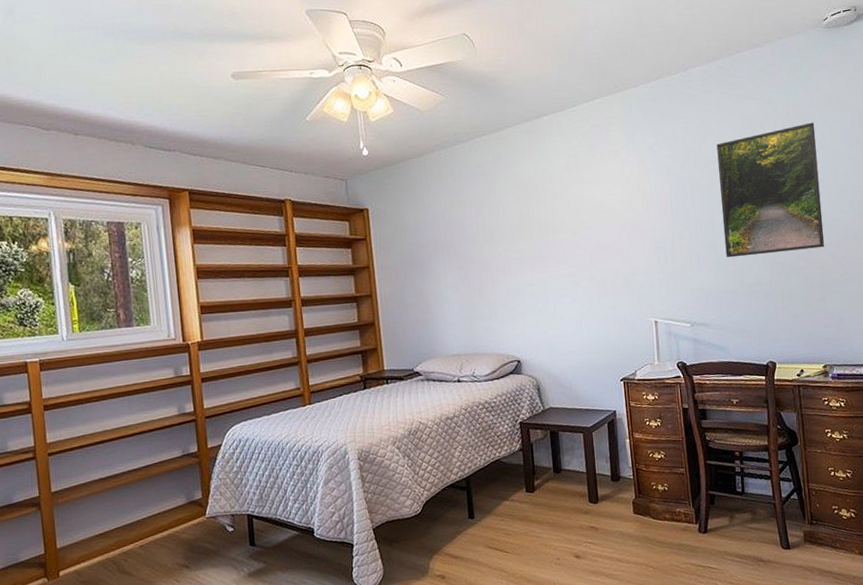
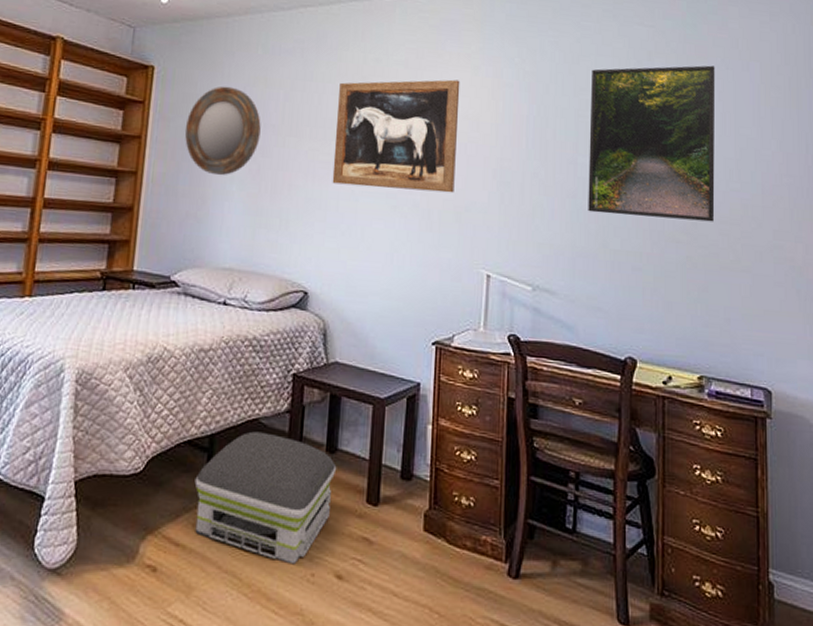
home mirror: none [402,213,463,286] -> present [184,86,261,176]
air purifier: none [460,468,564,555] -> present [194,431,337,565]
wall art: none [518,173,621,274] -> present [332,79,460,193]

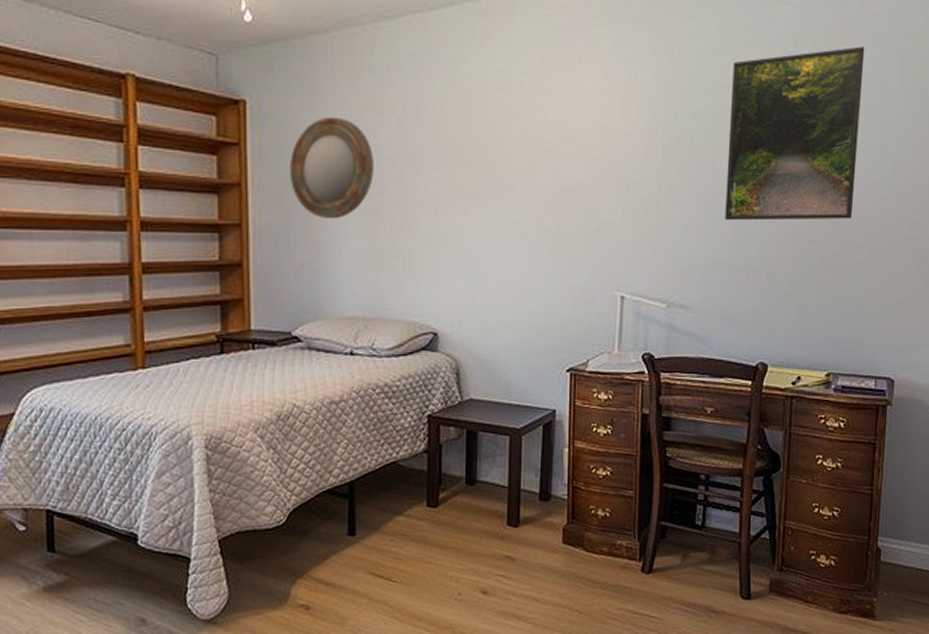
air purifier: present [194,431,337,565] -> none [338,473,477,588]
wall art: present [332,79,460,193] -> none [456,87,591,216]

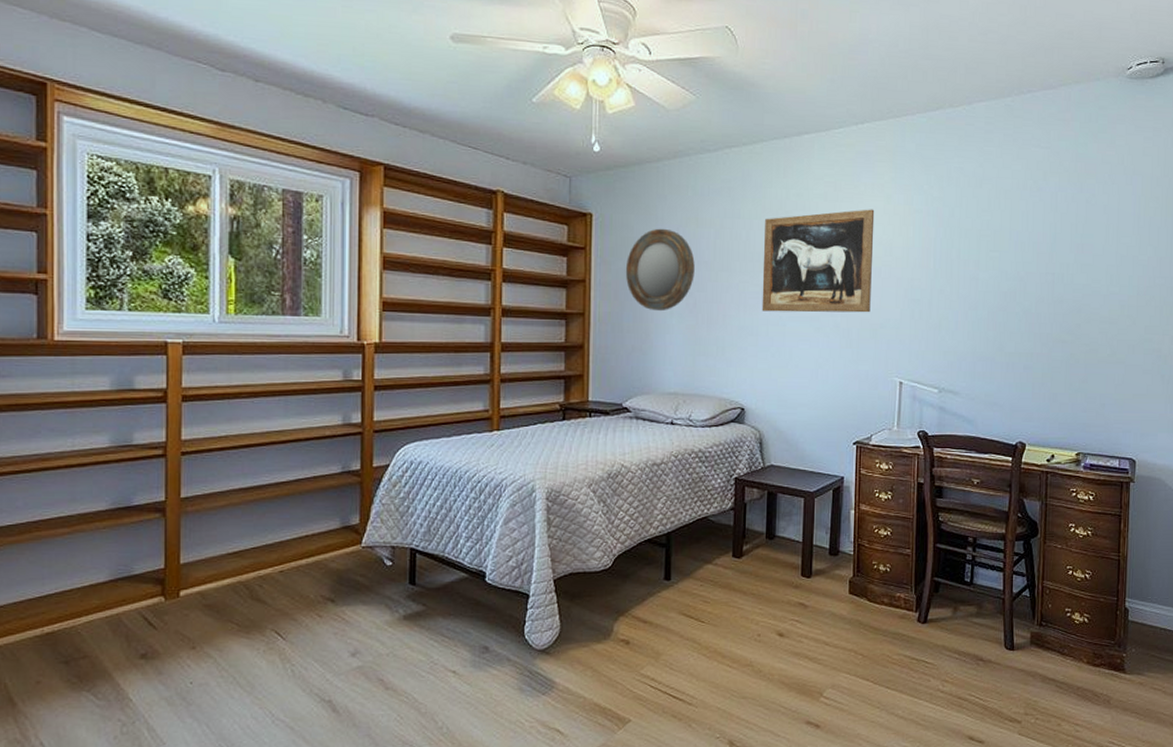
wall art: none [456,87,591,216] -> present [761,209,875,313]
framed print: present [725,46,865,221] -> none [987,181,1103,323]

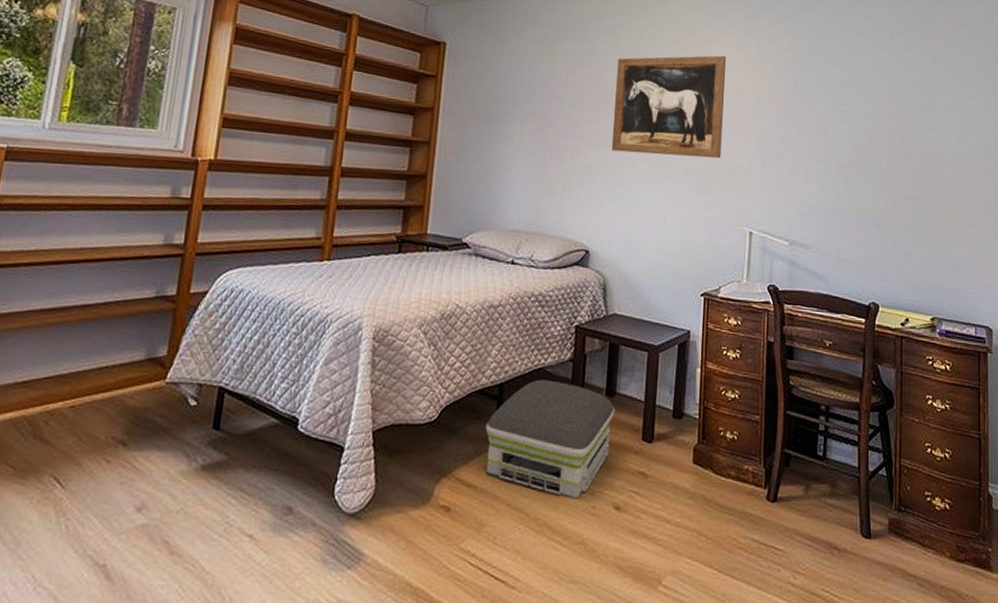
home mirror: present [625,228,695,312] -> none [475,61,546,145]
air purifier: none [656,527,776,629] -> present [485,379,616,499]

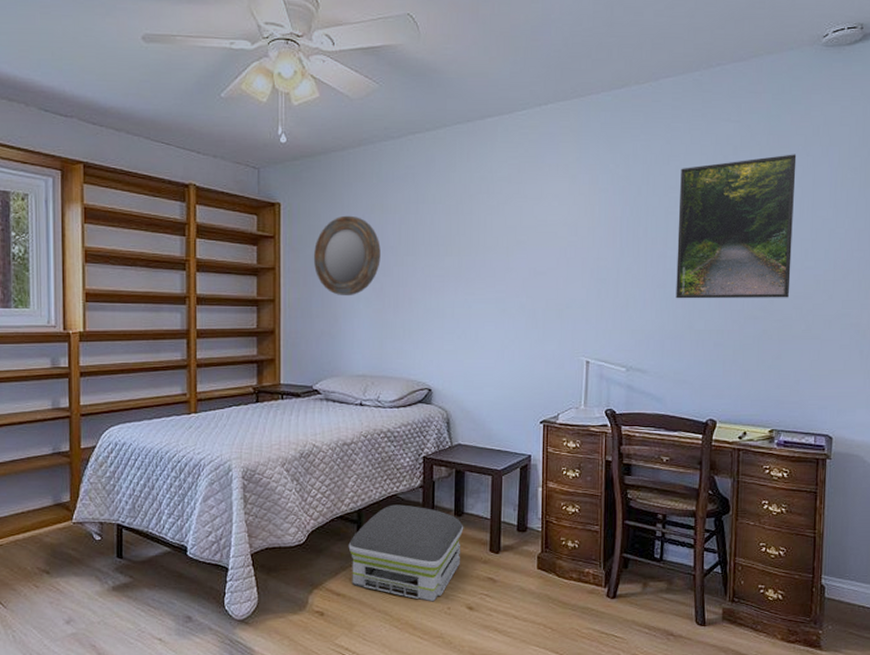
home mirror: none [475,61,546,145] -> present [313,215,381,296]
wall art: present [611,55,727,159] -> none [447,190,559,294]
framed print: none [838,43,948,182] -> present [676,154,797,299]

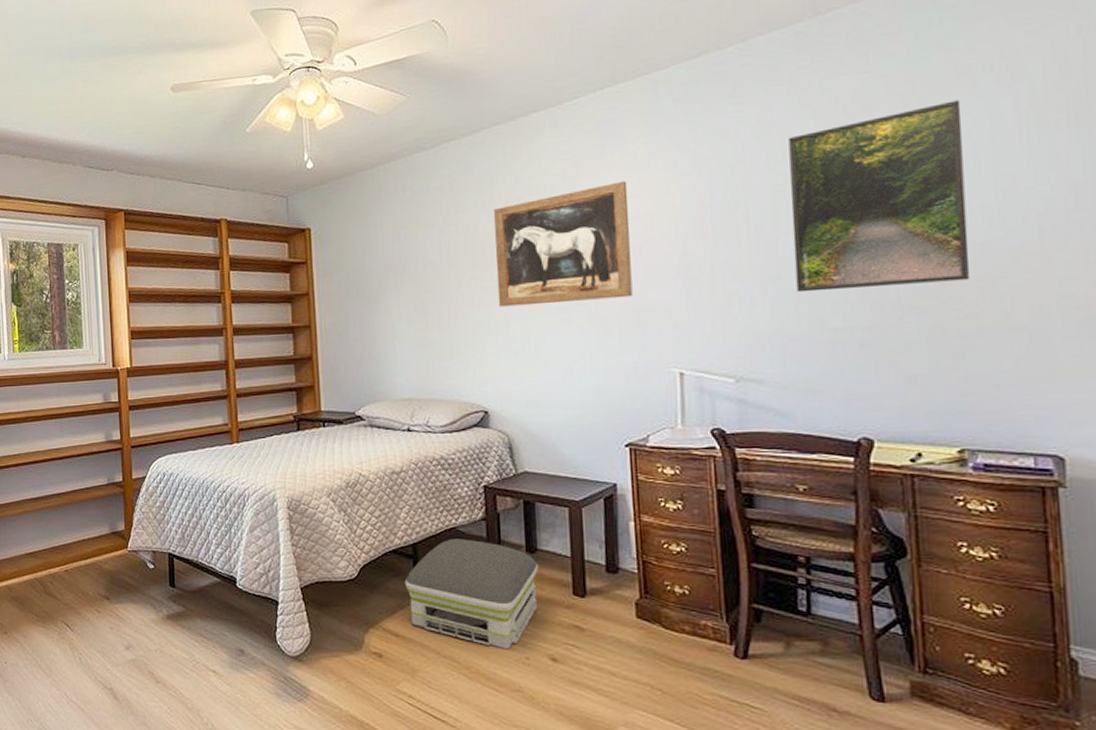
home mirror: present [313,215,381,296] -> none [347,233,420,317]
wall art: none [447,190,559,294] -> present [494,181,633,307]

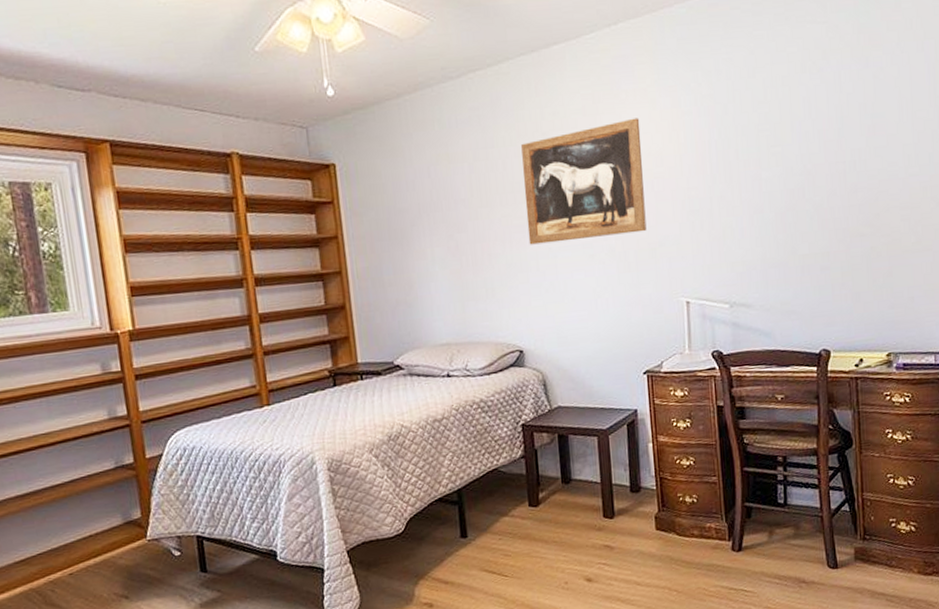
air purifier: present [404,538,539,650] -> none [451,478,574,579]
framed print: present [788,100,971,293] -> none [768,52,896,224]

